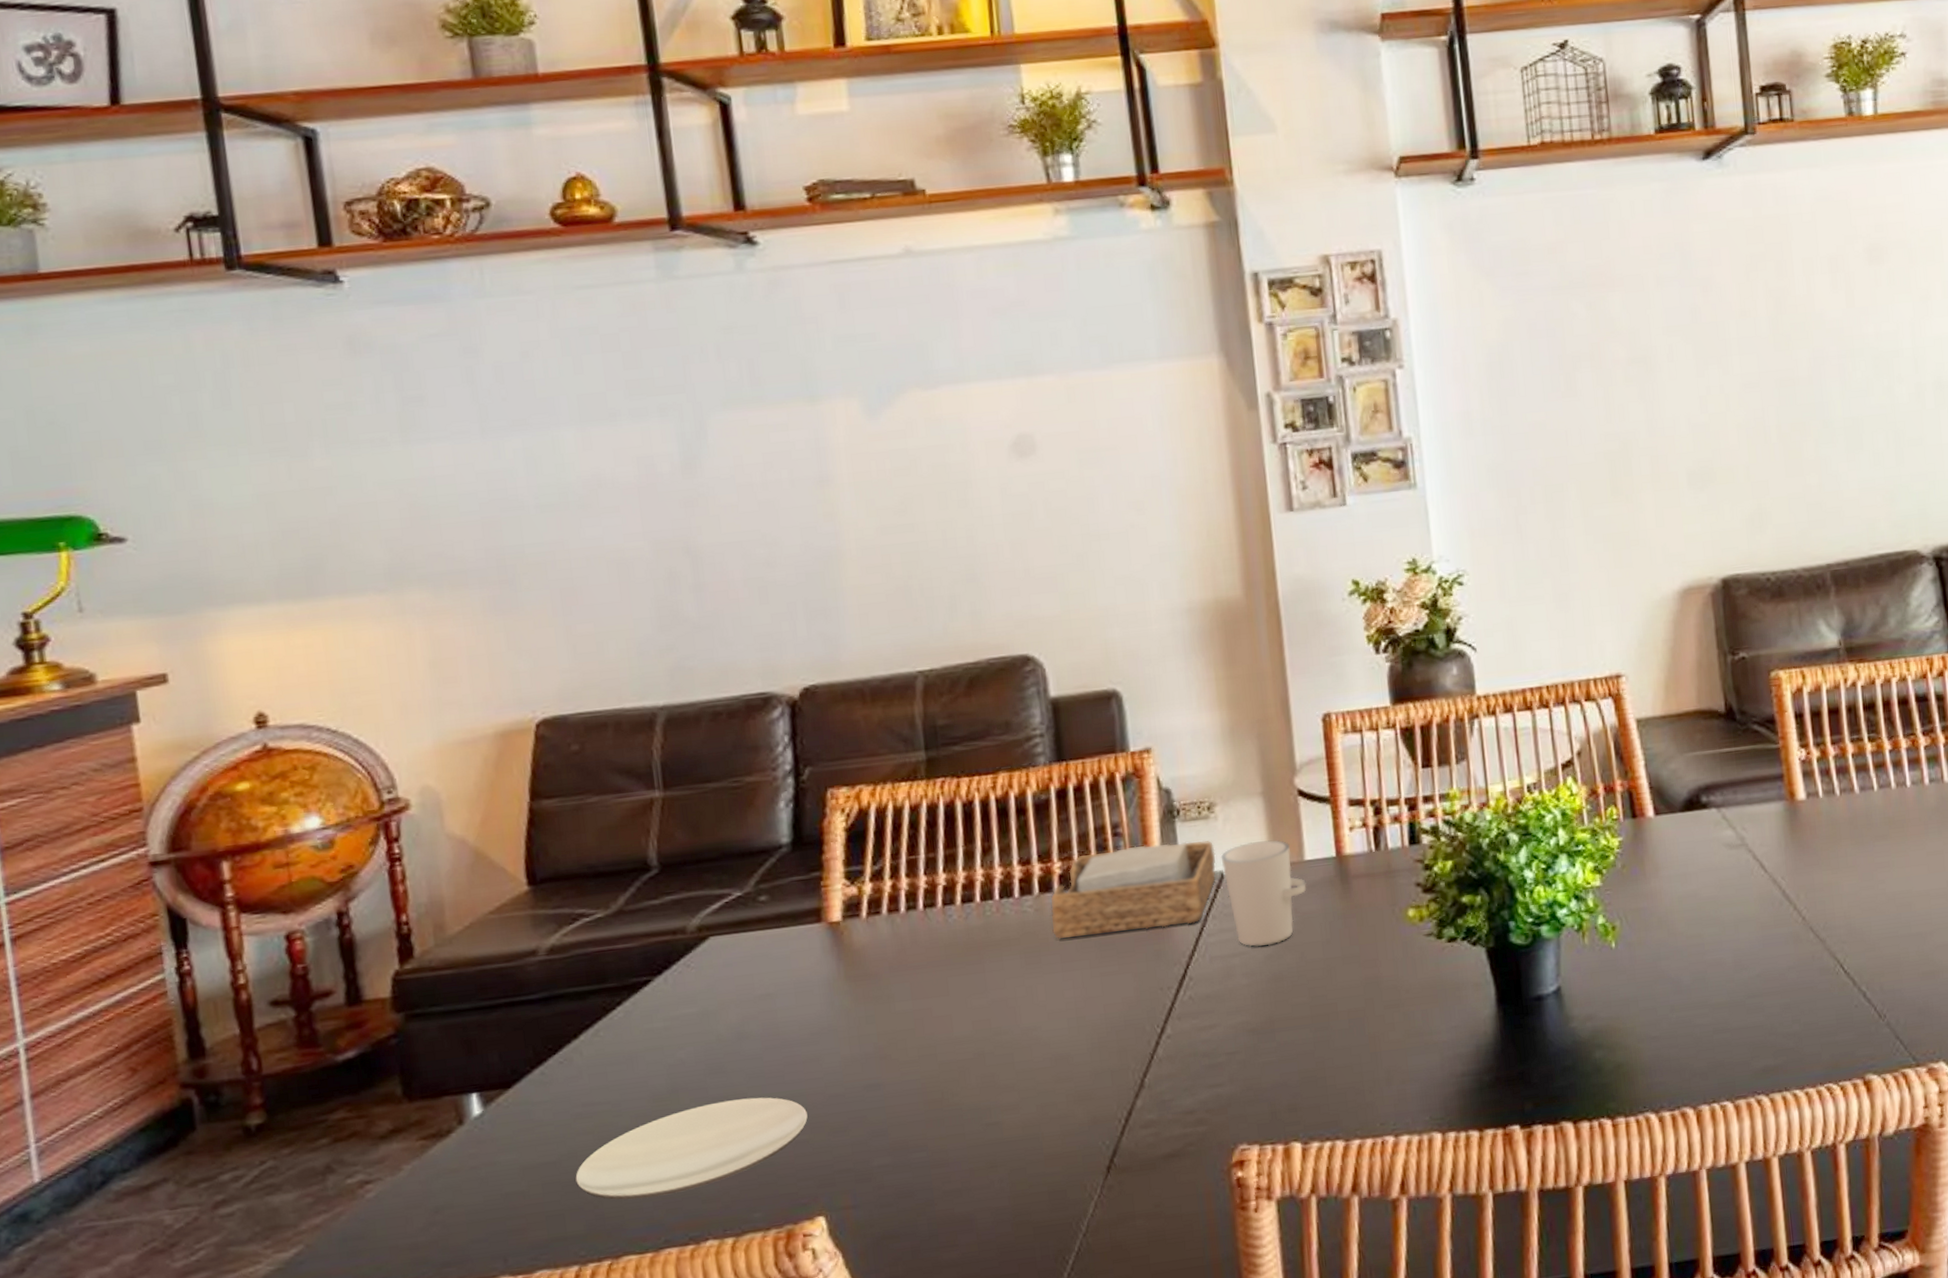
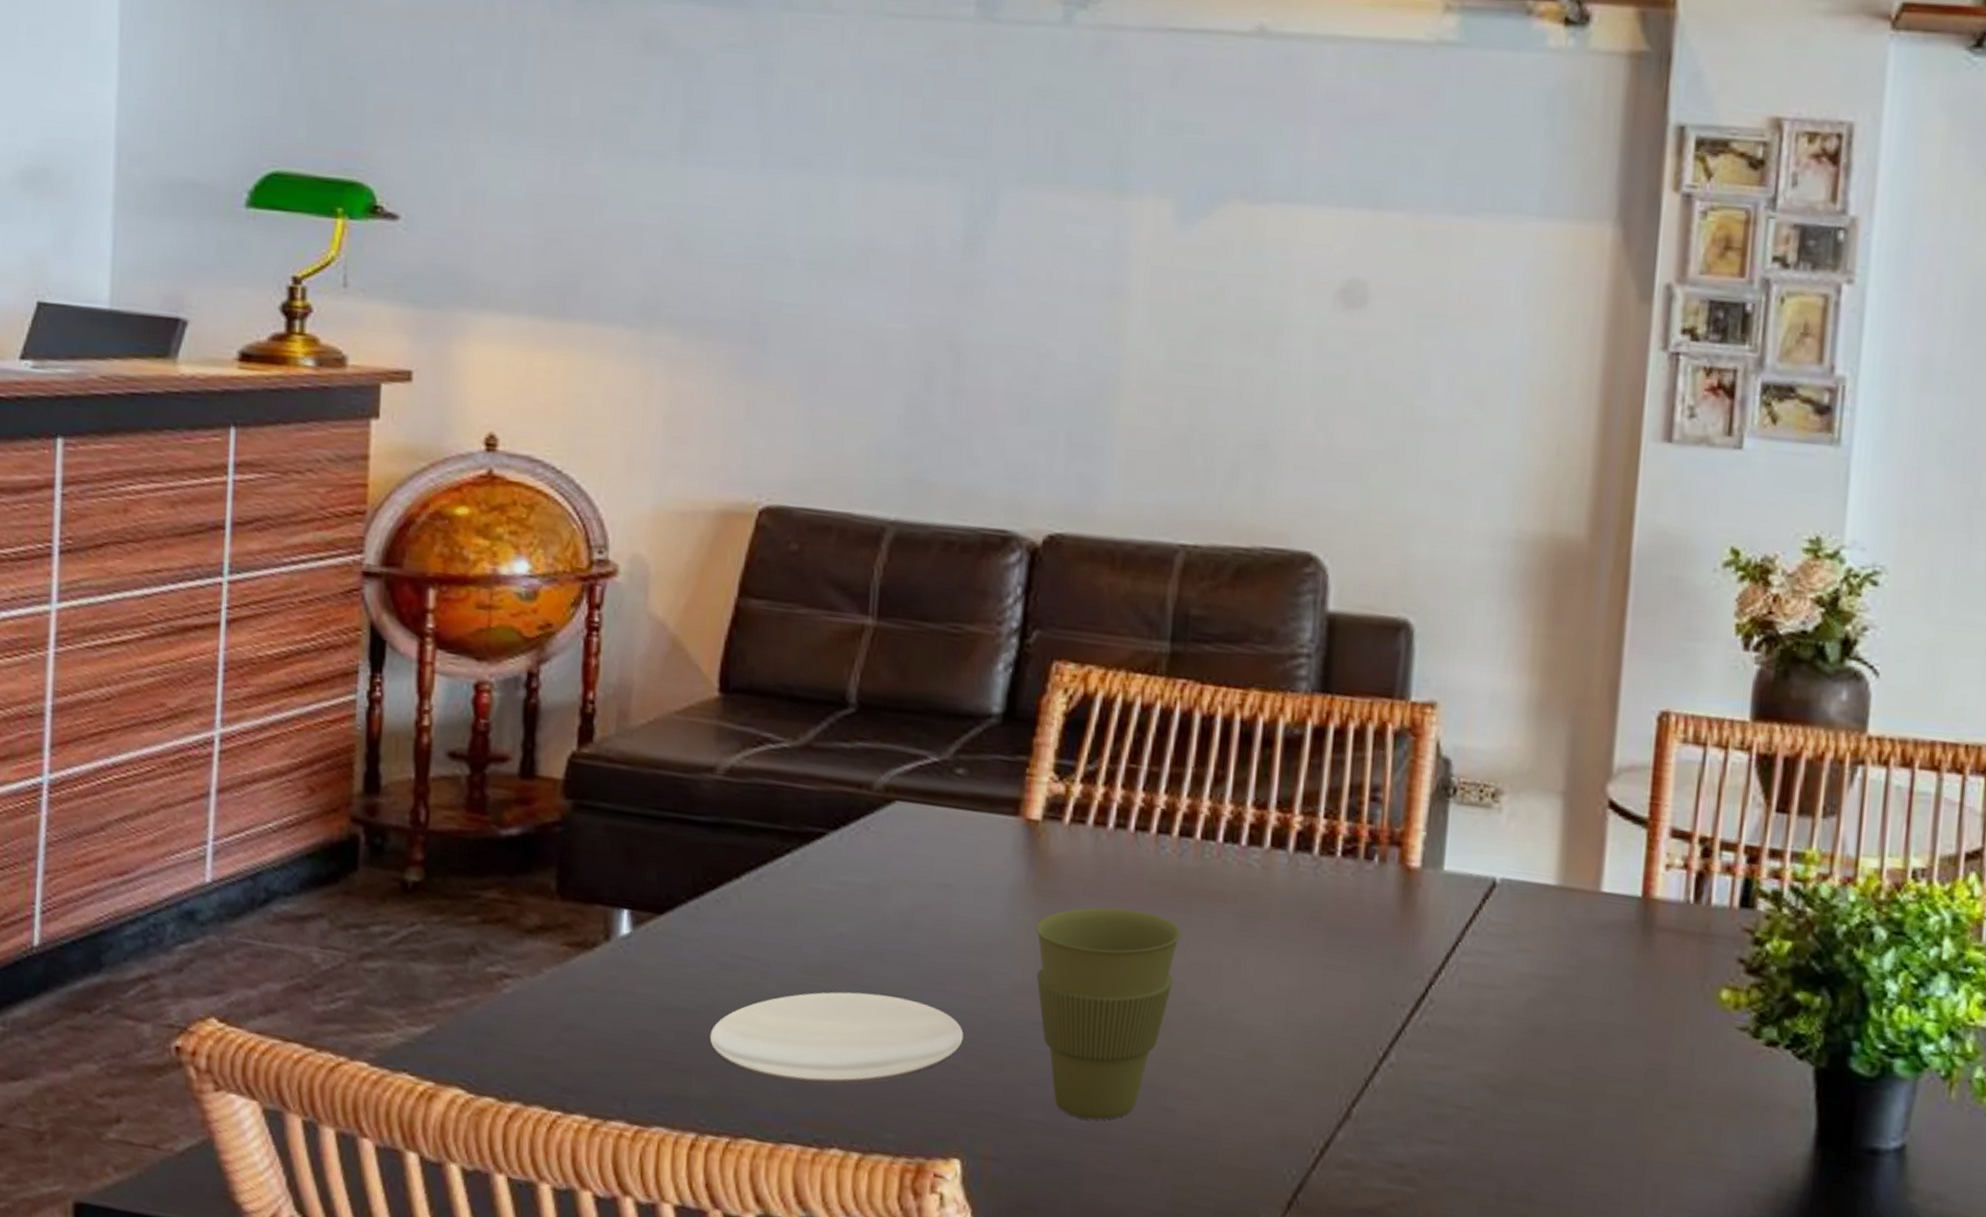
cup: none [853,971,979,1152] -> present [1035,907,1182,1120]
napkin holder: present [1050,840,1217,940] -> none [1277,813,1491,935]
cup: present [1220,840,1307,947] -> none [1496,851,1597,987]

